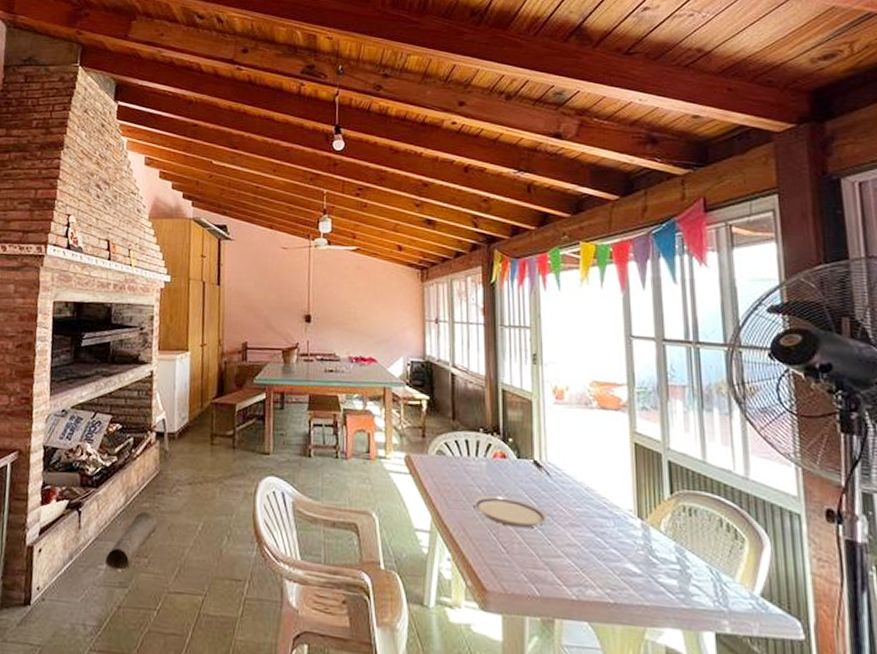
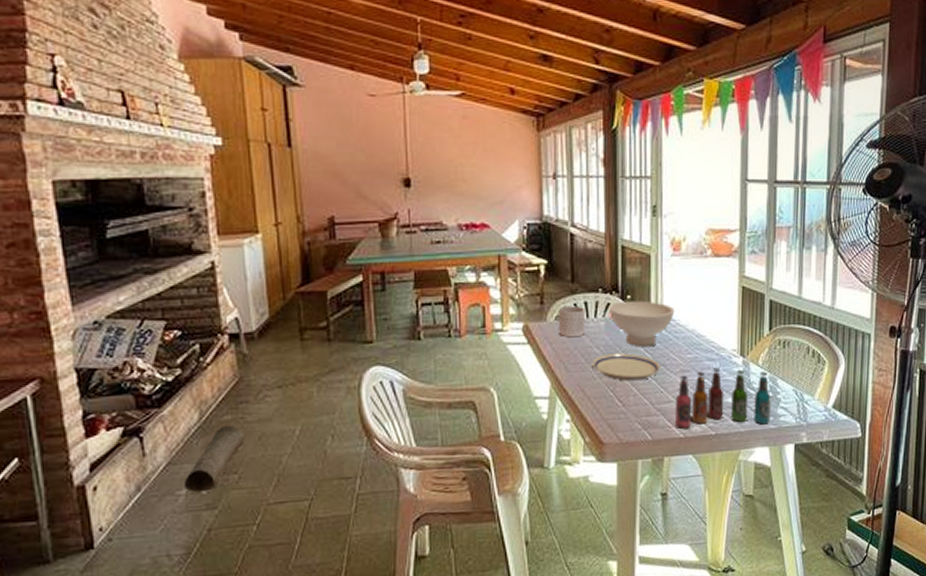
mug: none [439,441,466,475] -> present [558,305,585,338]
bowl: none [490,443,561,494] -> present [608,300,675,347]
beer bottle: none [564,526,681,603] -> present [674,367,771,429]

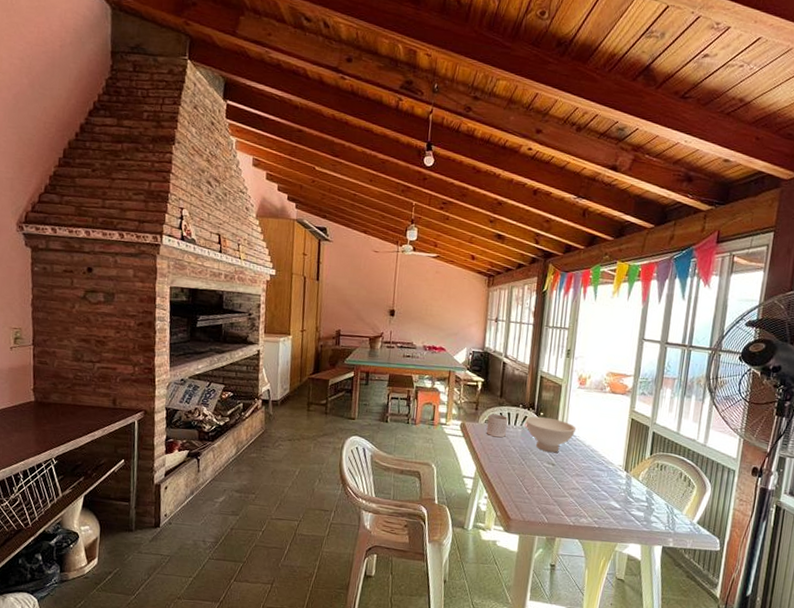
decorative log: present [183,425,246,494] -> none [220,460,263,504]
plate: present [592,353,661,381] -> none [508,453,561,477]
beer bottle: present [674,367,771,429] -> none [566,476,647,527]

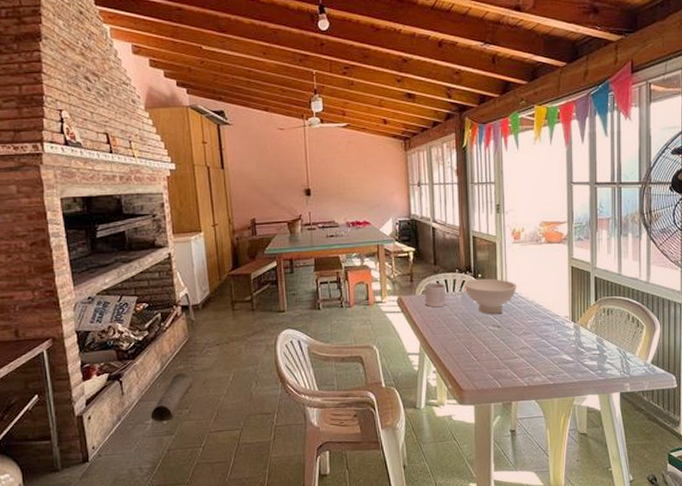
decorative log: none [220,460,263,504] -> present [150,372,194,424]

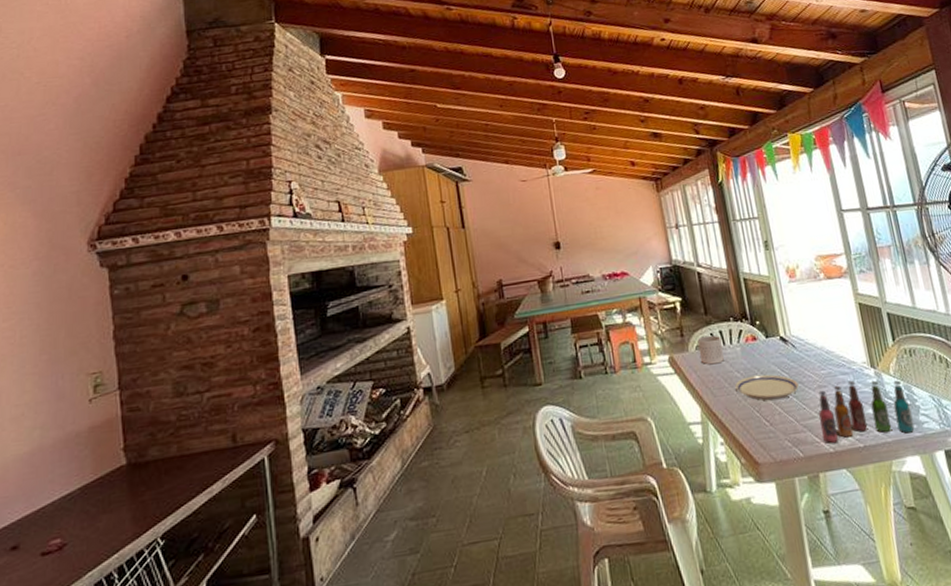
decorative log: present [150,372,194,424] -> none [390,470,441,540]
plate: none [452,319,507,341] -> present [735,374,799,401]
bowl: present [464,278,517,315] -> none [741,324,802,368]
beer bottle: none [519,330,599,379] -> present [818,380,915,443]

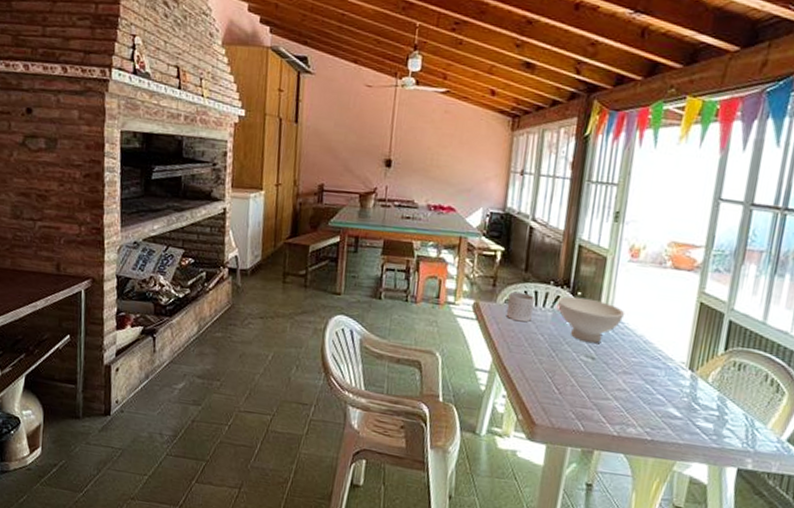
plate: present [735,374,799,401] -> none [534,342,603,374]
bowl: none [741,324,802,368] -> present [557,296,626,344]
beer bottle: present [818,380,915,443] -> none [609,375,718,442]

